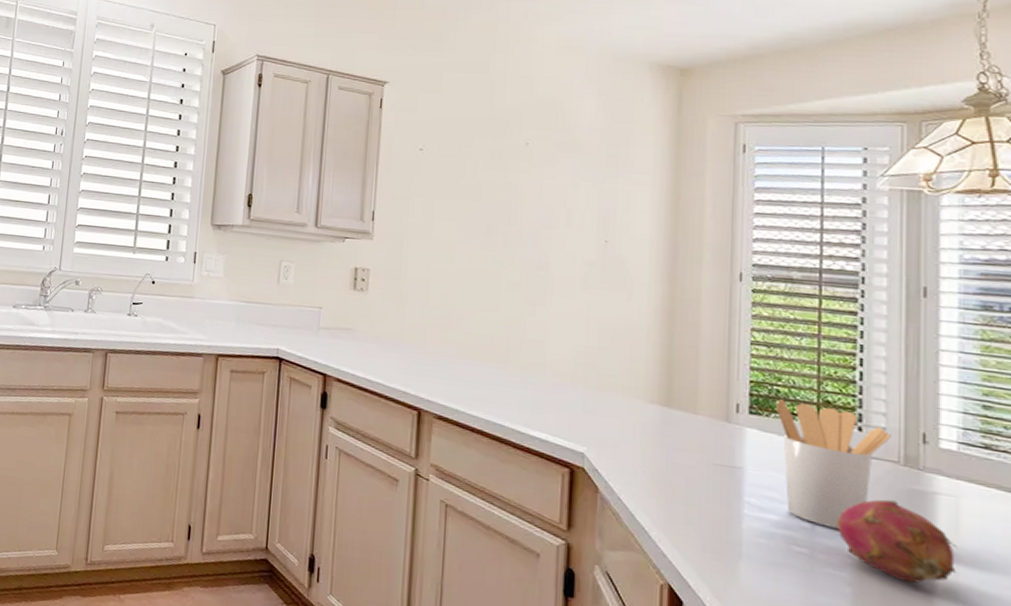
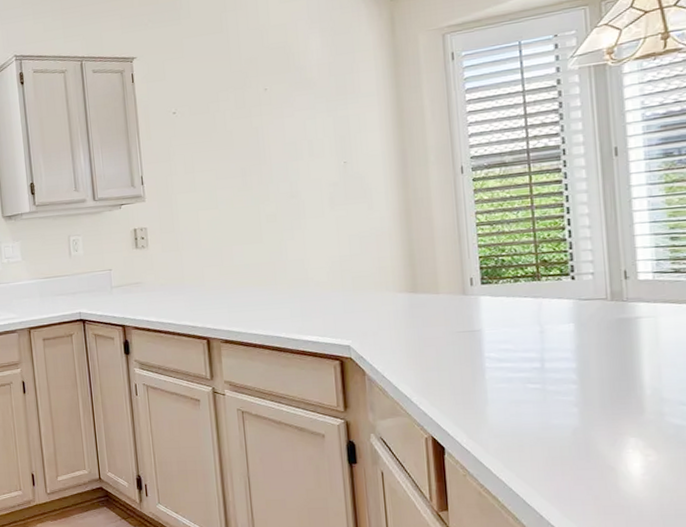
utensil holder: present [776,399,891,529] -> none [503,265,599,364]
fruit: present [836,499,957,584] -> none [560,330,660,394]

